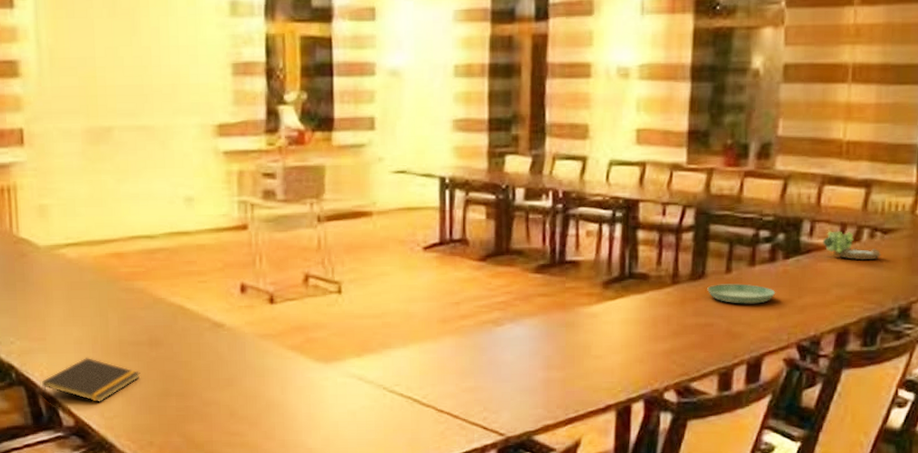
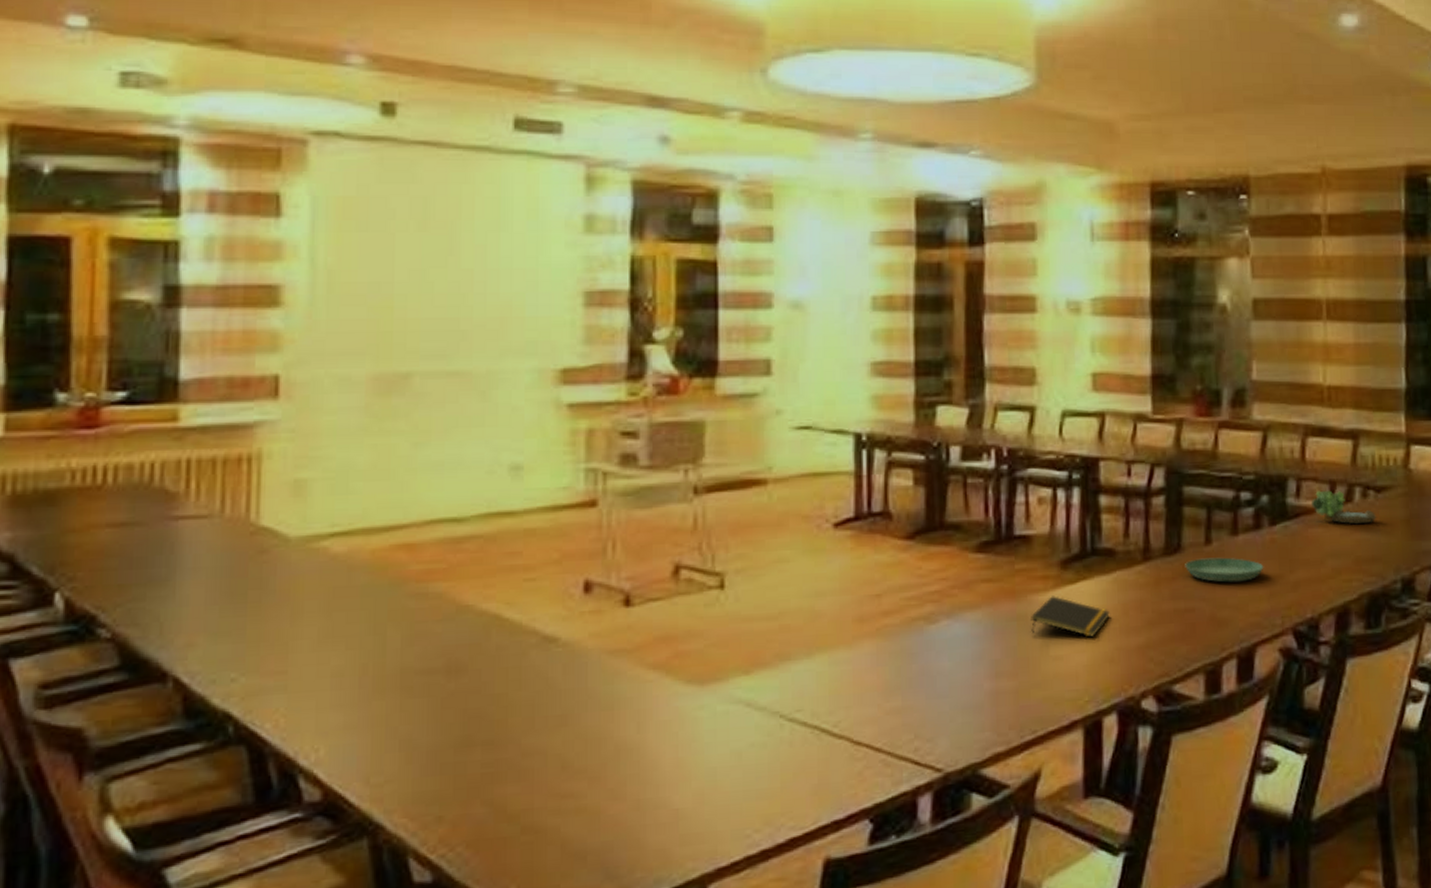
notepad: present [42,357,140,402] -> none [273,695,430,762]
notepad: none [577,309,642,343] -> present [1031,596,1110,638]

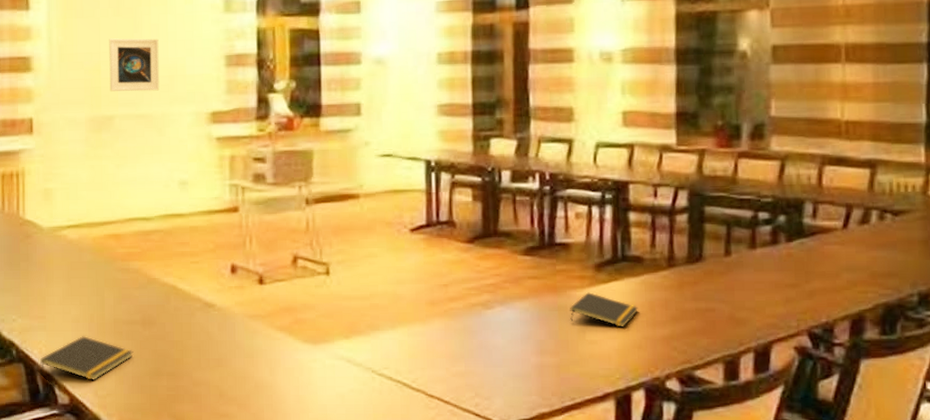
notepad: none [273,695,430,762] -> present [39,335,133,380]
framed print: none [407,263,485,339] -> present [109,38,160,92]
saucer: present [1185,557,1264,583] -> none [706,267,781,289]
plant: present [1312,490,1377,525] -> none [828,212,894,244]

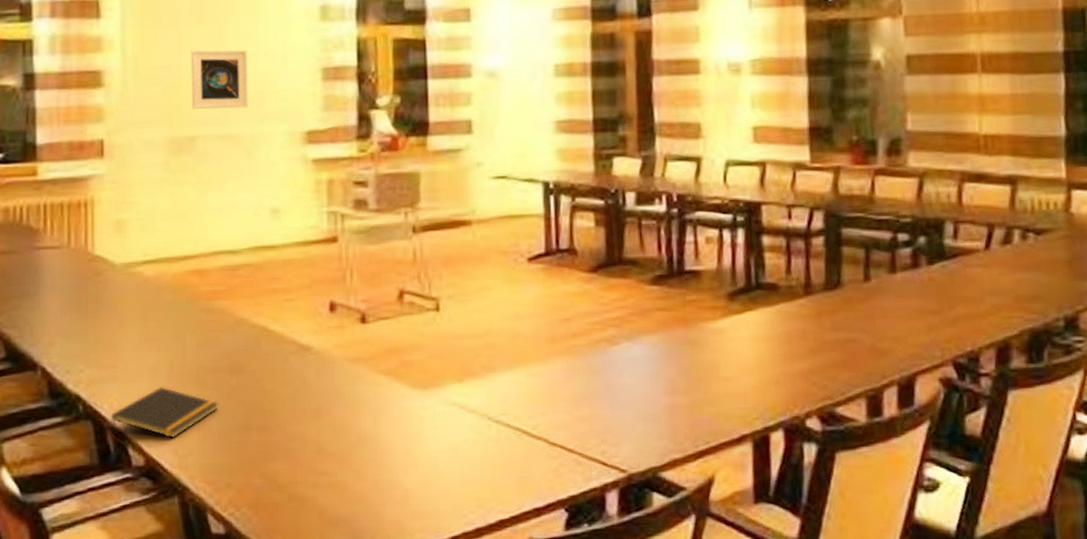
notepad: present [570,292,638,328] -> none [702,324,775,362]

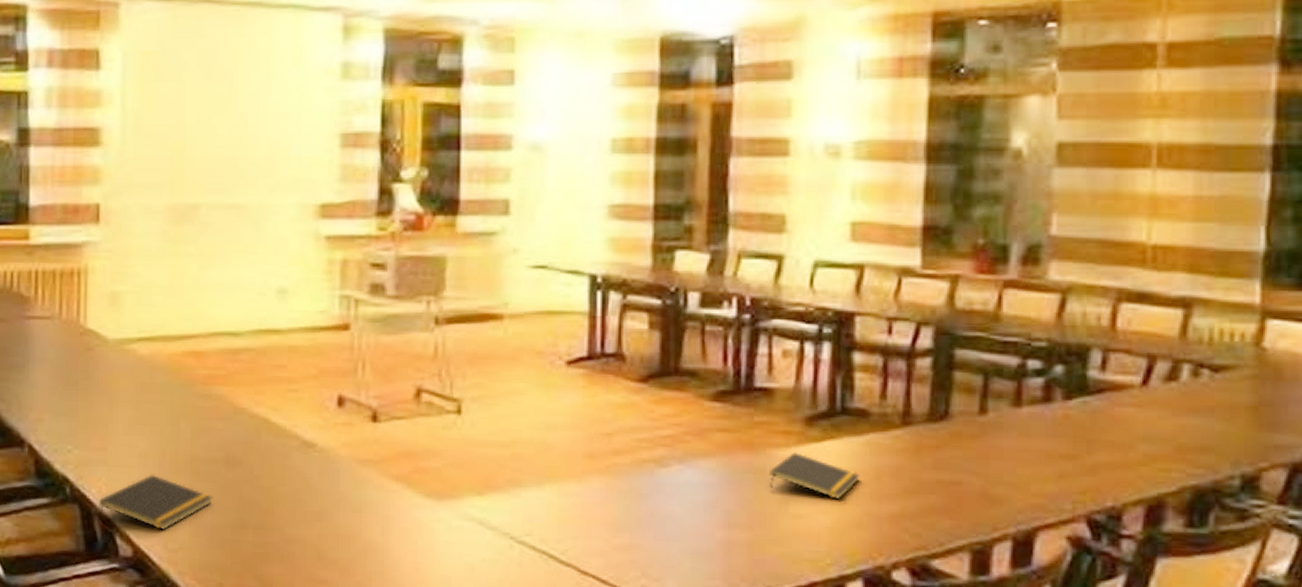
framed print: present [191,49,248,109] -> none [195,108,258,175]
notepad: none [702,324,775,362] -> present [769,452,860,500]

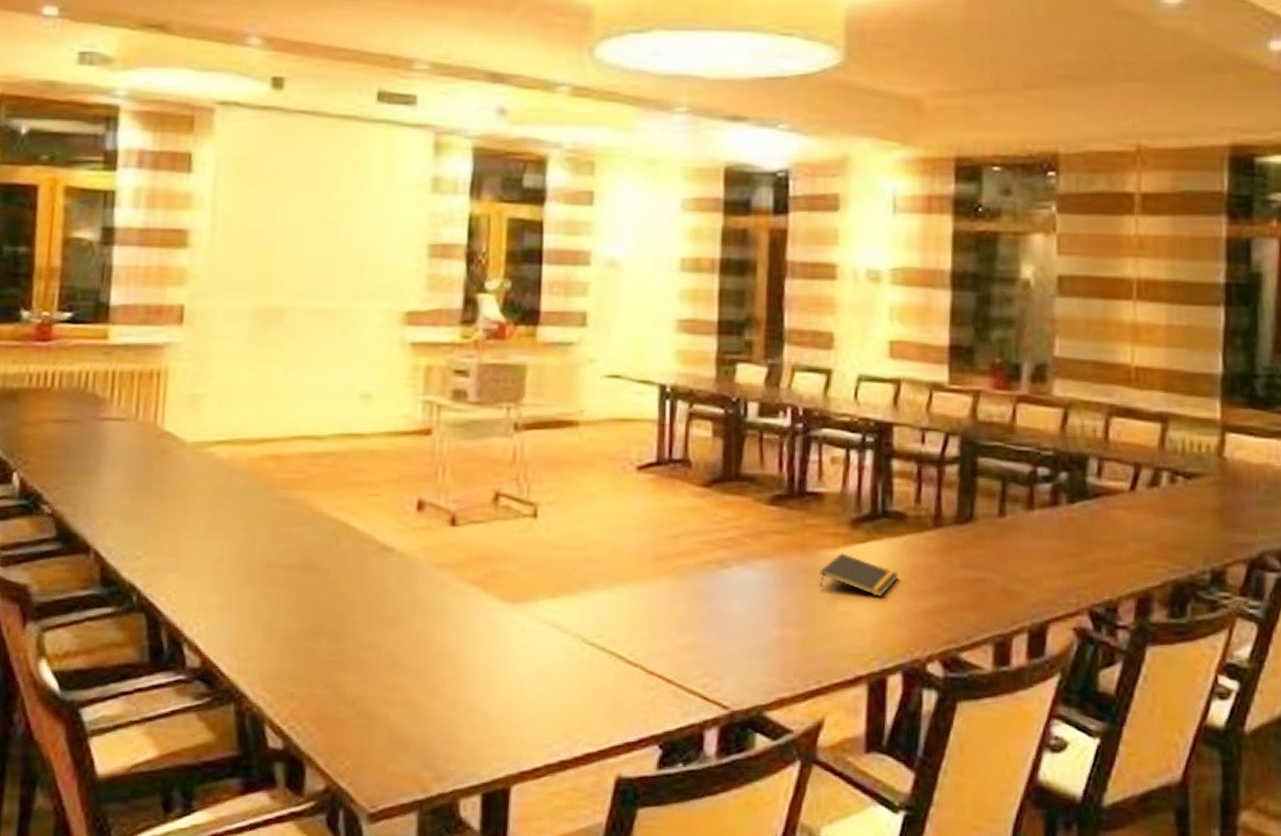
notepad: present [98,473,213,530] -> none [165,580,288,639]

